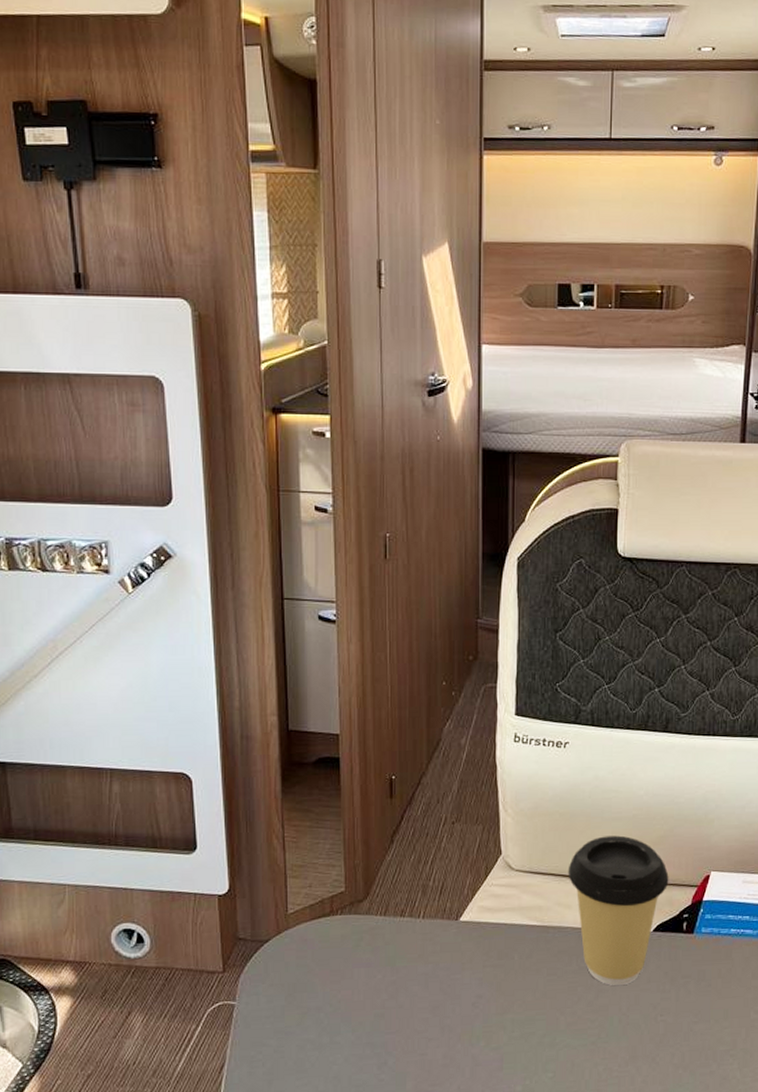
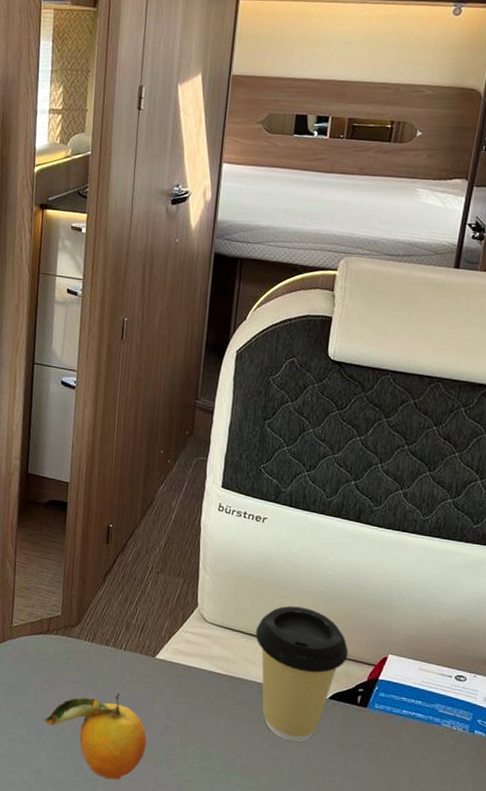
fruit: none [335,969,458,1070] -> present [43,693,147,781]

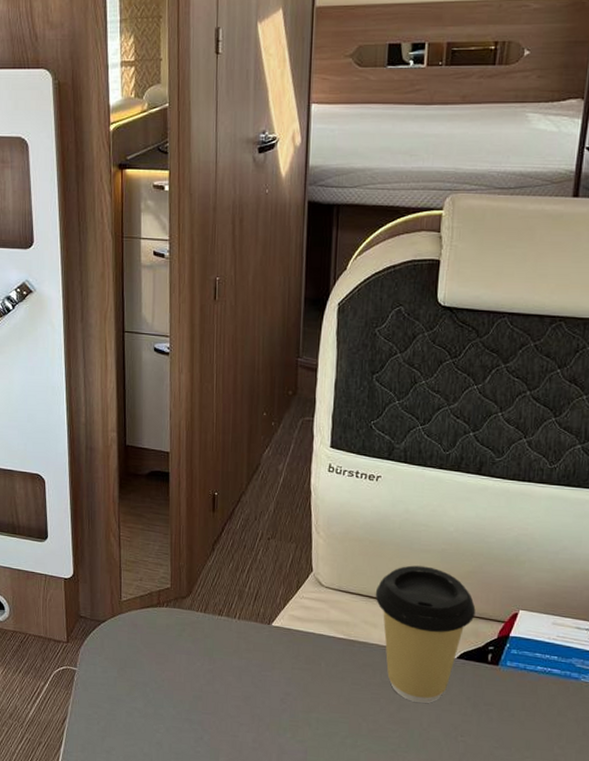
fruit: present [43,693,147,781] -> none [159,662,268,750]

